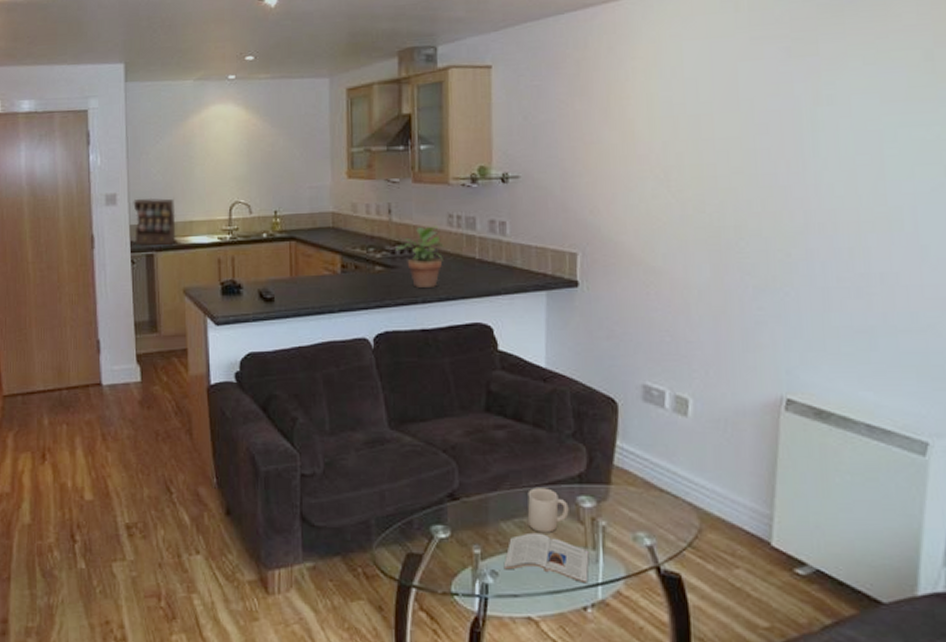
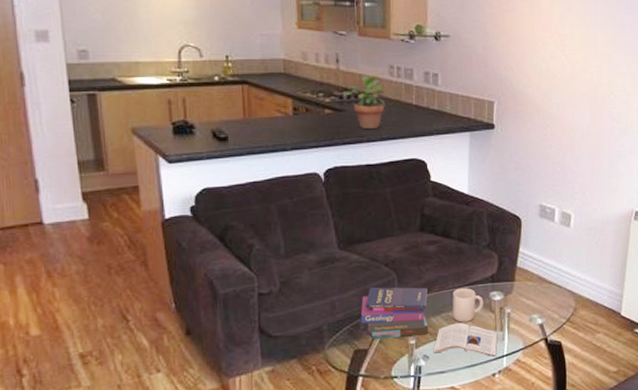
spice rack: present [133,197,176,247] -> none [69,36,121,86]
books: none [414,477,498,544] -> present [360,286,429,340]

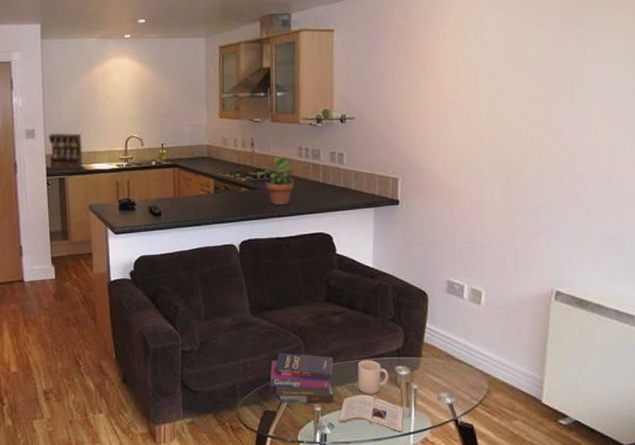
spice rack: none [69,36,121,86] -> present [48,132,83,172]

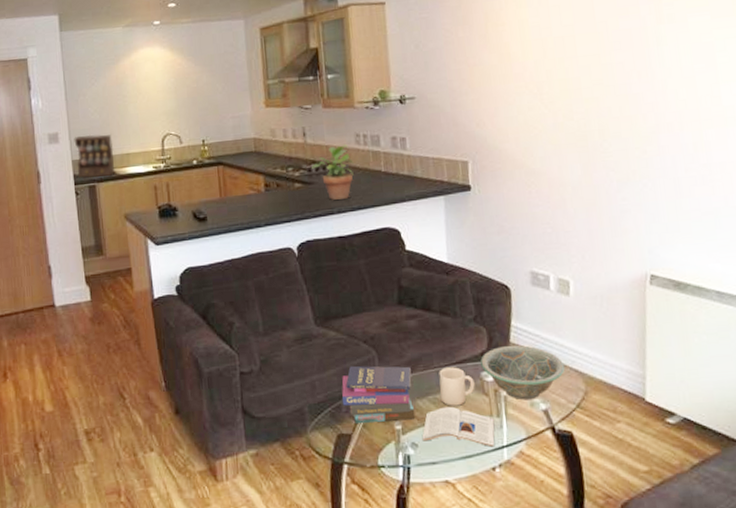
decorative bowl: none [396,344,471,394] -> present [480,345,565,400]

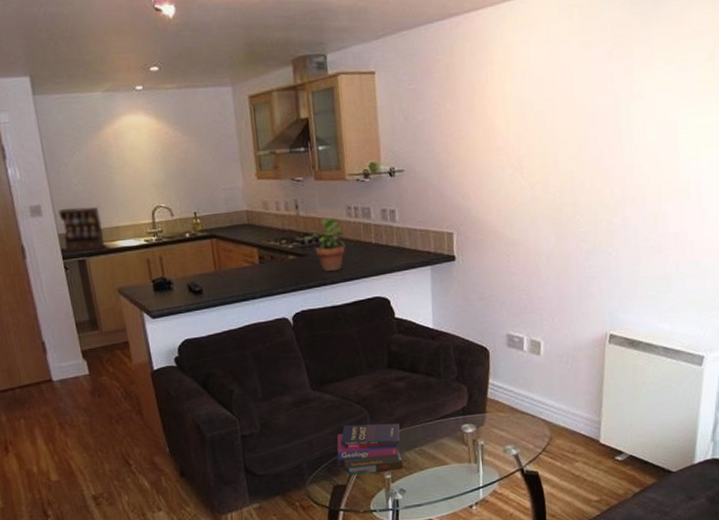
magazine: present [422,406,495,448] -> none [409,456,473,489]
mug: present [439,367,475,406] -> none [424,421,456,456]
decorative bowl: present [480,345,565,400] -> none [461,400,534,448]

